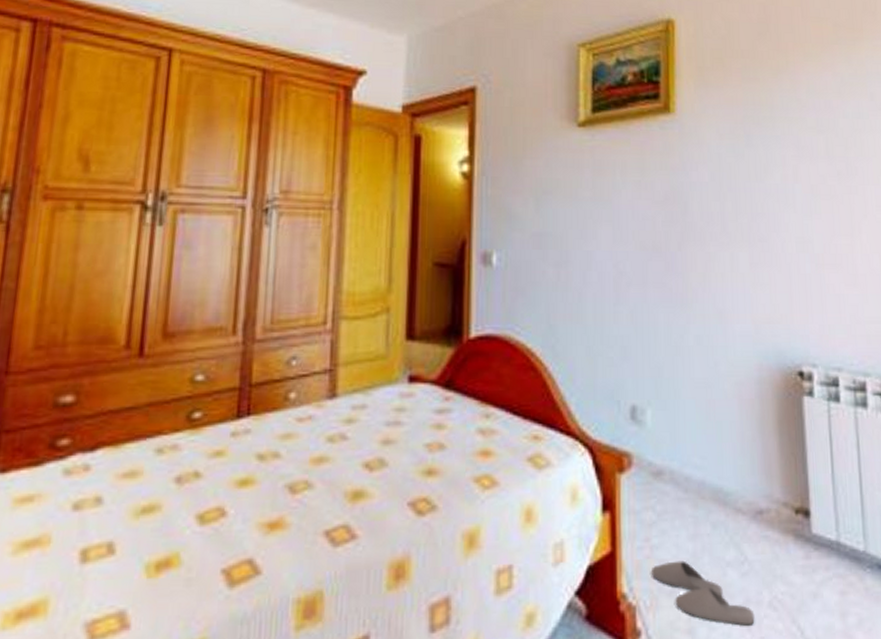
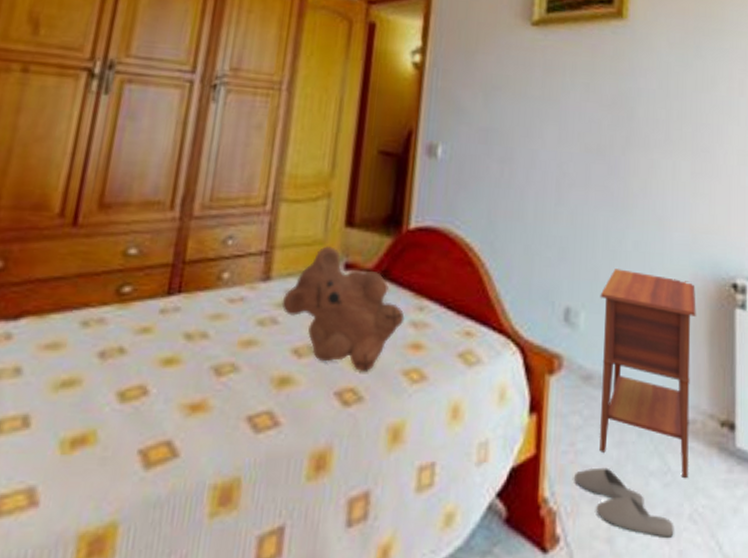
teddy bear: none [349,360,472,481] -> present [281,246,405,371]
nightstand: none [665,364,765,566] -> present [599,269,696,478]

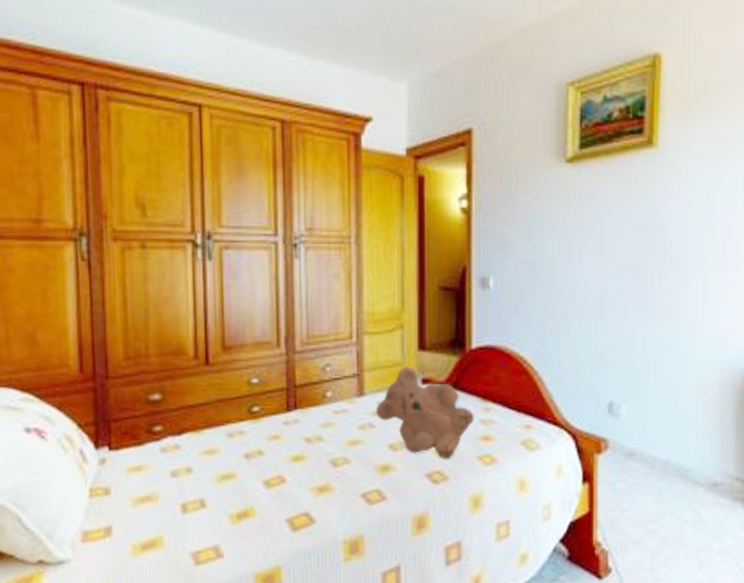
slippers: present [575,467,674,537] -> none [622,519,705,567]
nightstand: present [599,269,696,478] -> none [638,368,725,525]

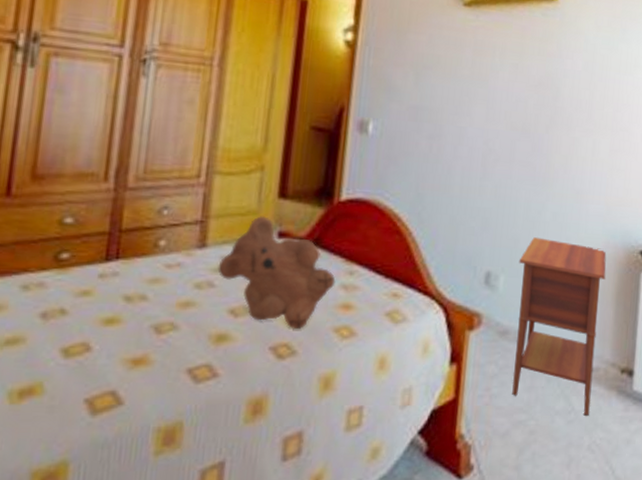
nightstand: none [638,368,725,525] -> present [512,237,607,416]

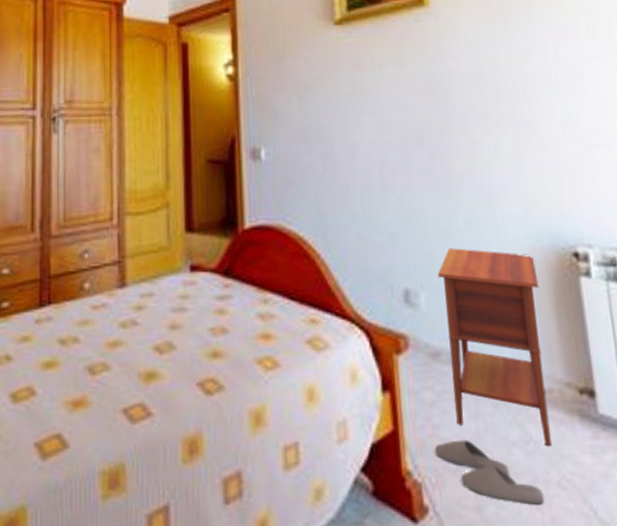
teddy bear: present [217,216,336,329] -> none [139,251,252,362]
slippers: none [489,408,575,464] -> present [435,439,544,505]

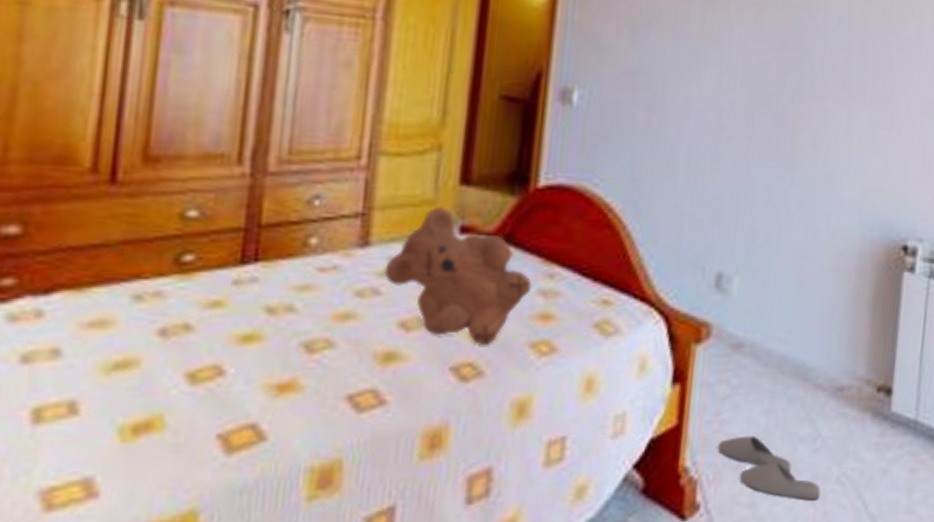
teddy bear: none [139,251,252,362] -> present [384,207,532,344]
nightstand: present [437,248,552,446] -> none [747,231,862,443]

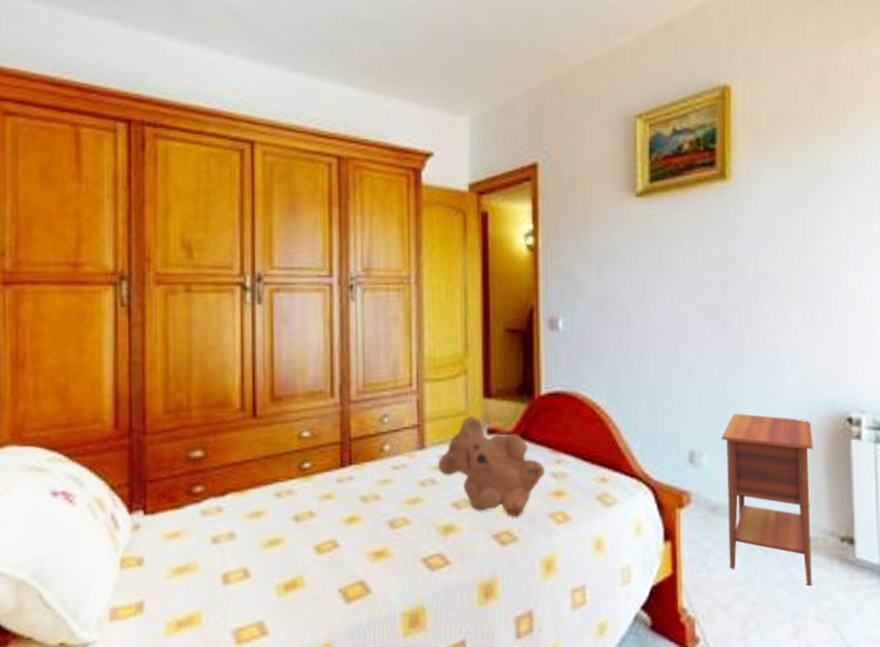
slippers: present [718,435,821,500] -> none [709,581,801,634]
nightstand: none [747,231,862,443] -> present [721,413,813,586]

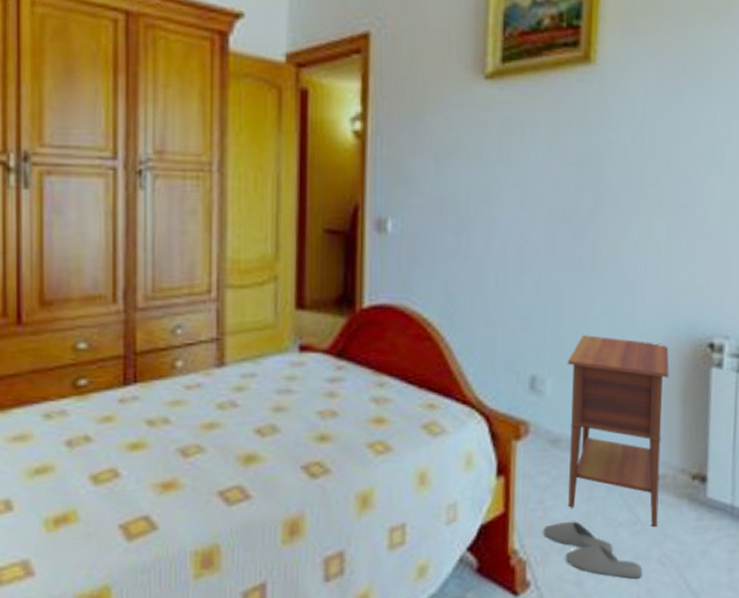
teddy bear: present [437,416,546,517] -> none [239,330,365,446]
slippers: none [709,581,801,634] -> present [544,521,643,579]

